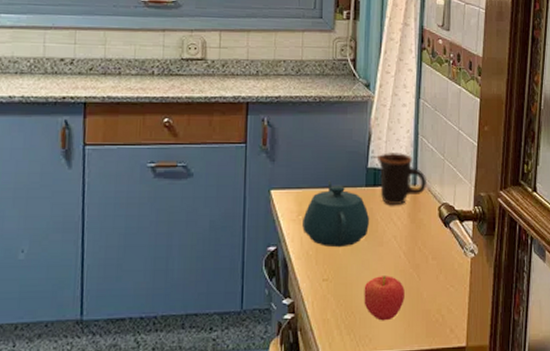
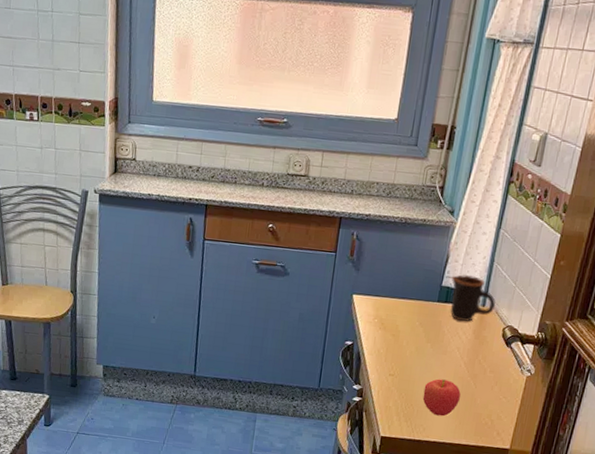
teapot: present [302,180,370,248] -> none [377,292,438,351]

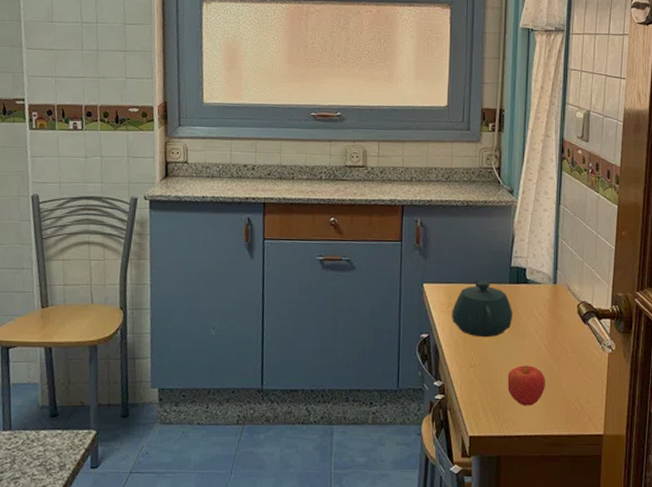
teapot: none [377,292,438,351] -> present [452,277,513,338]
mug: present [450,274,495,322] -> none [520,253,566,302]

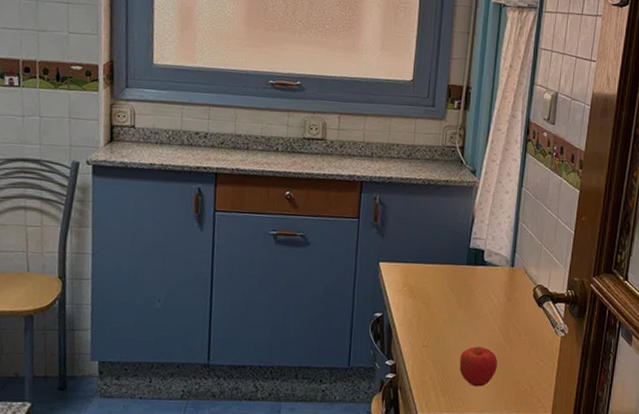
teapot: present [452,277,513,338] -> none [407,257,469,319]

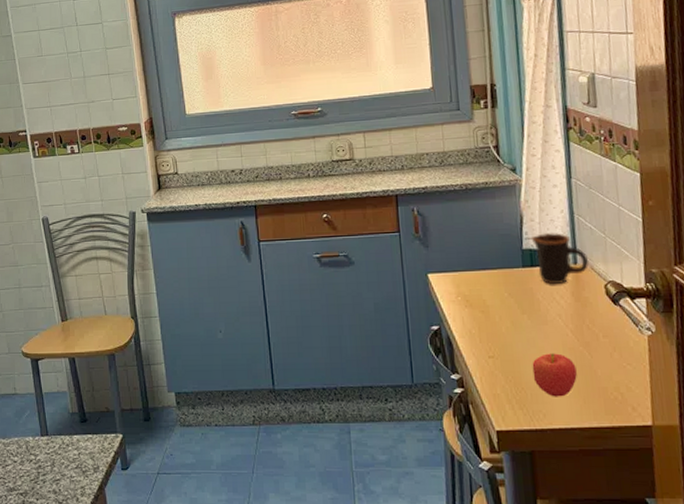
mug: none [479,235,524,284] -> present [532,233,589,285]

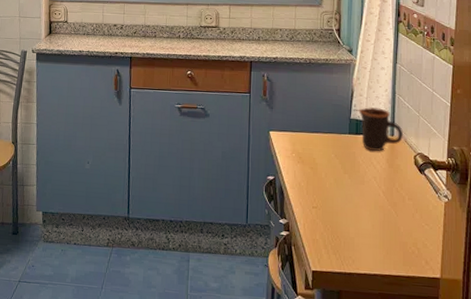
apple: present [532,353,577,397] -> none [347,209,384,247]

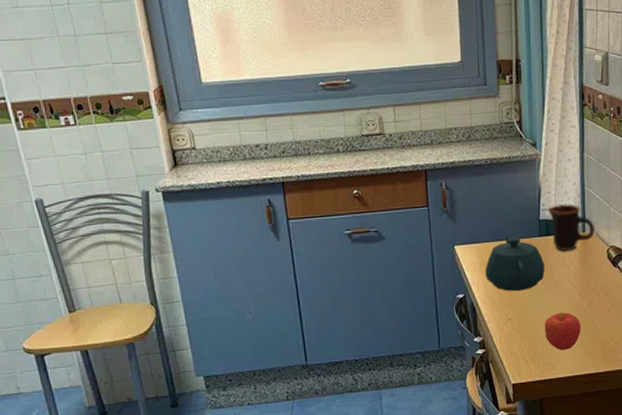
teapot: none [296,127,353,182] -> present [485,233,546,292]
apple: none [347,209,384,247] -> present [544,312,581,351]

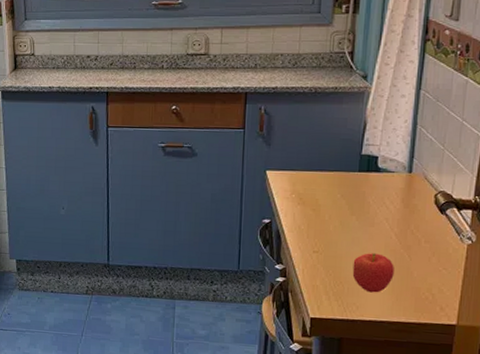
teapot: present [485,233,546,292] -> none [295,164,362,225]
mug: present [548,204,595,252] -> none [372,141,423,190]

